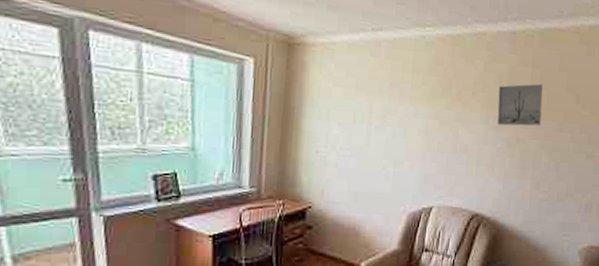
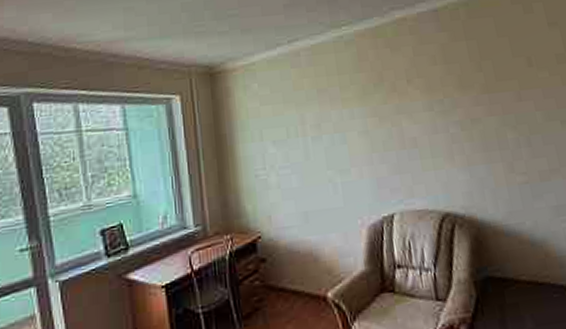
wall art: present [497,84,543,126] -> none [434,56,494,109]

